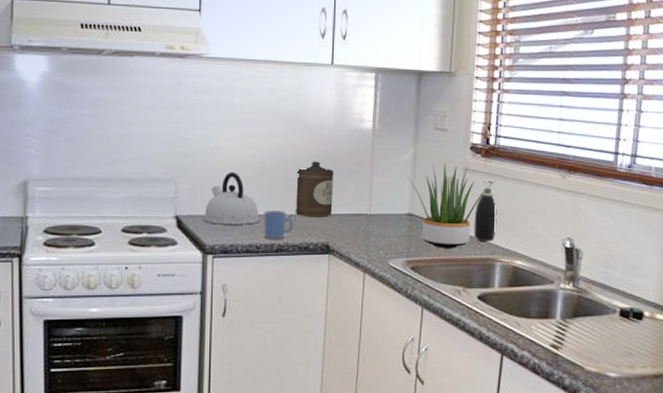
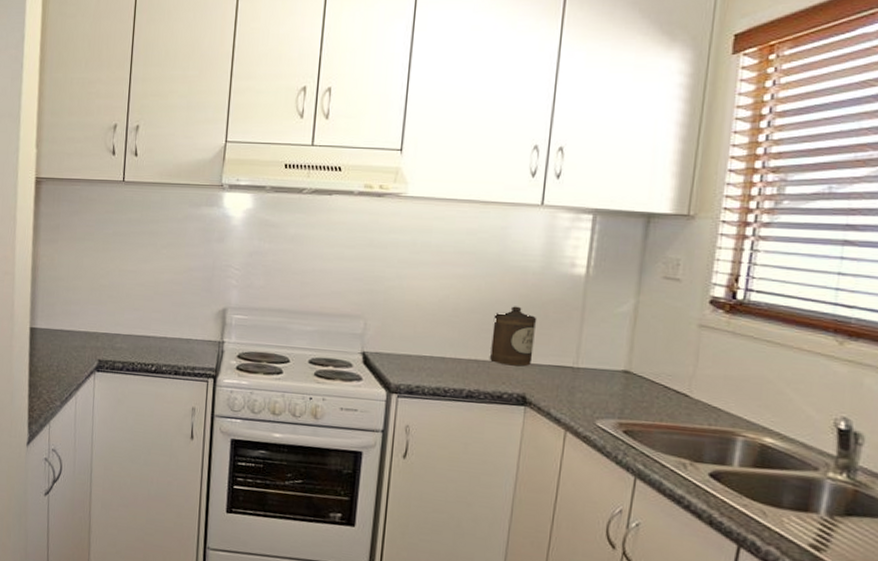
kettle: present [203,171,260,225] -> none [389,311,450,367]
mug: present [264,211,293,240] -> none [453,354,487,386]
potted plant: present [407,164,496,248] -> none [625,317,743,415]
soap dispenser: present [474,181,497,242] -> none [708,341,742,413]

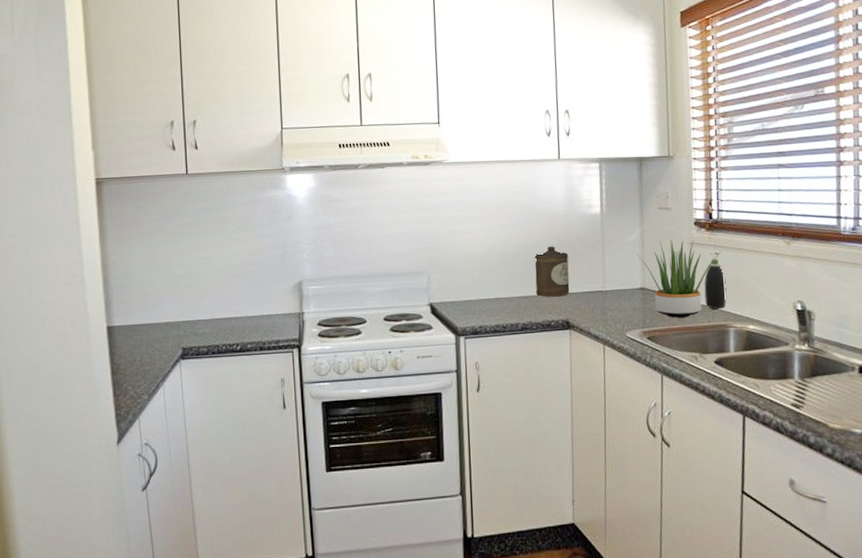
potted plant: none [625,317,743,415] -> present [636,240,722,318]
soap dispenser: none [708,341,742,413] -> present [704,253,727,310]

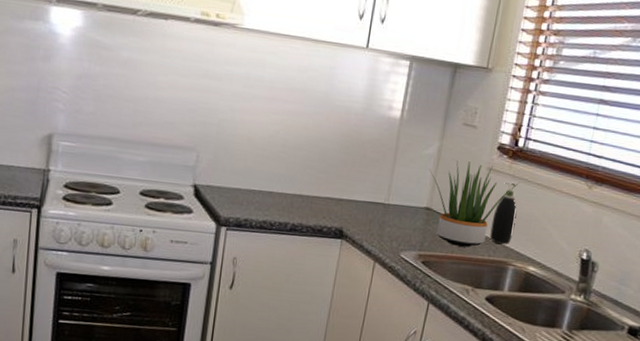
canister: present [535,246,570,297] -> none [313,144,356,203]

